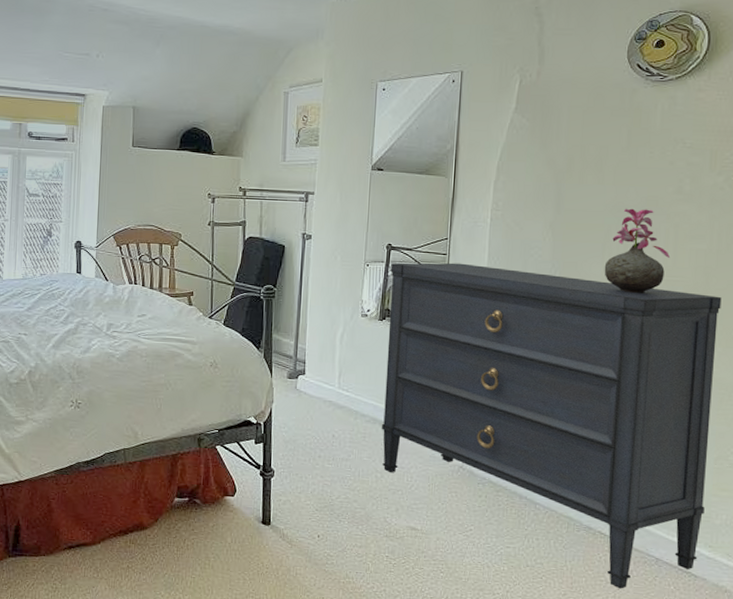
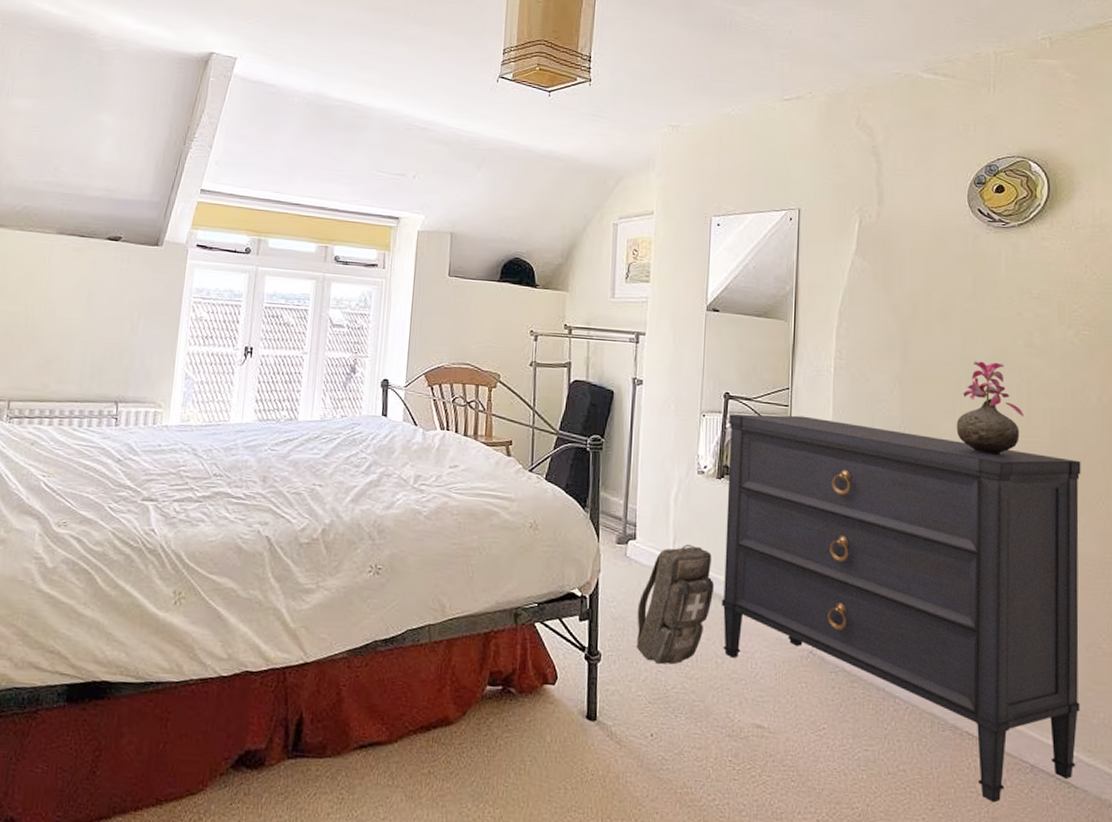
backpack: none [305,377,376,479] -> present [636,544,715,665]

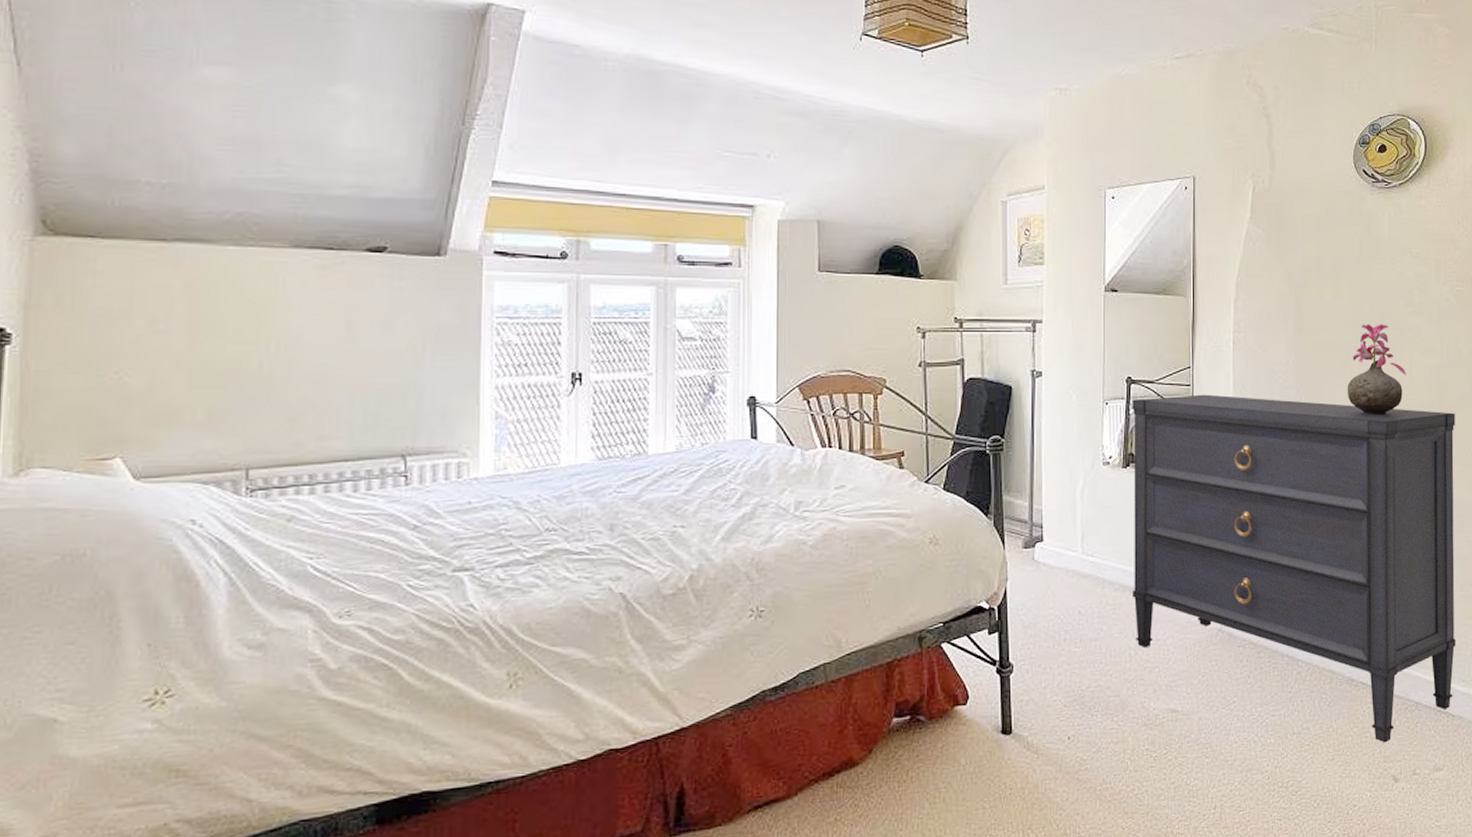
backpack: present [636,544,715,665] -> none [1048,538,1125,665]

